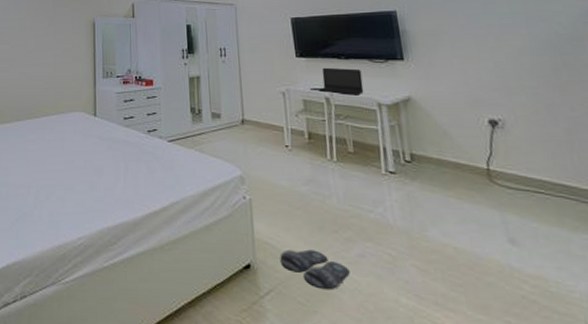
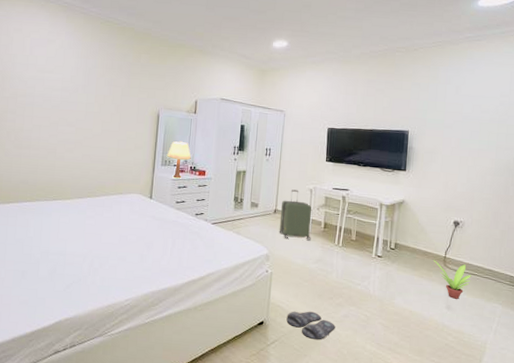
table lamp: none [107,50,135,91] -> present [166,141,191,179]
suitcase: none [249,94,295,157] -> present [279,189,311,241]
laptop: present [318,67,364,96] -> none [338,172,373,196]
potted plant: none [472,174,538,229] -> present [433,260,472,299]

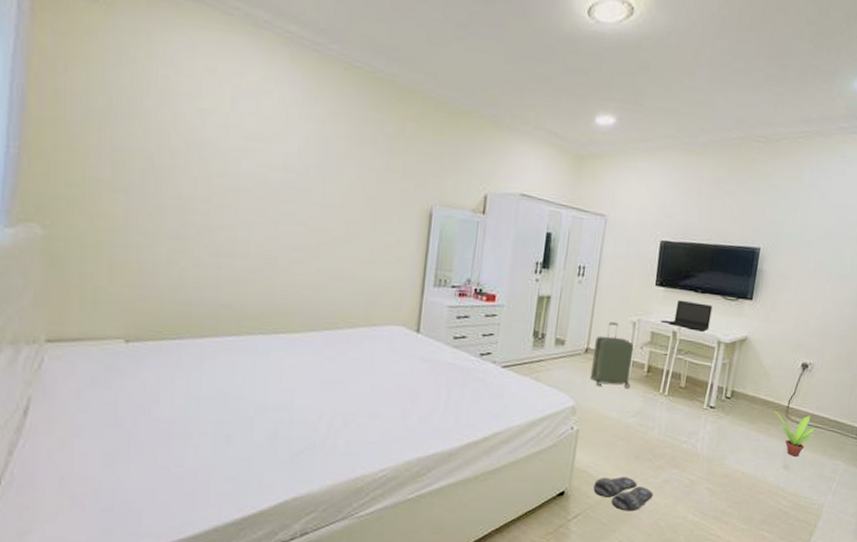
table lamp: present [166,141,191,179] -> none [441,253,477,305]
laptop: none [338,172,373,196] -> present [668,300,713,332]

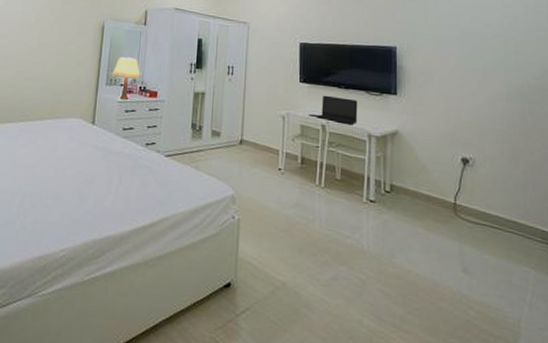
table lamp: none [441,253,477,305] -> present [112,57,141,101]
suitcase: present [590,322,633,389] -> none [246,116,286,180]
slippers: present [593,476,653,512] -> none [259,270,322,311]
potted plant: present [774,410,815,457] -> none [441,207,491,260]

